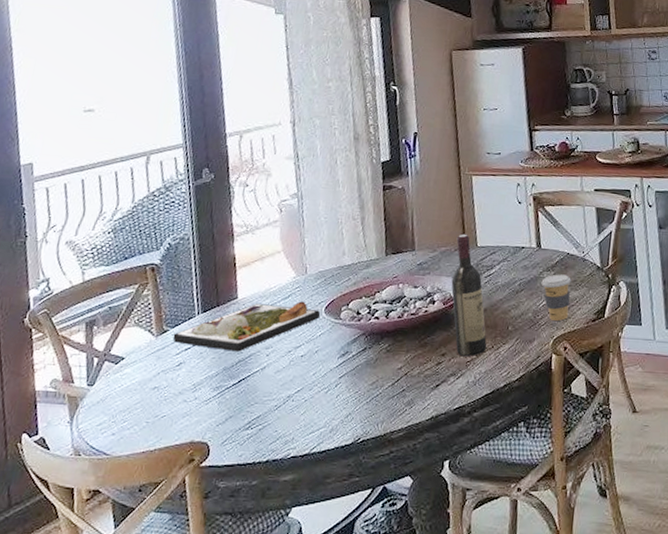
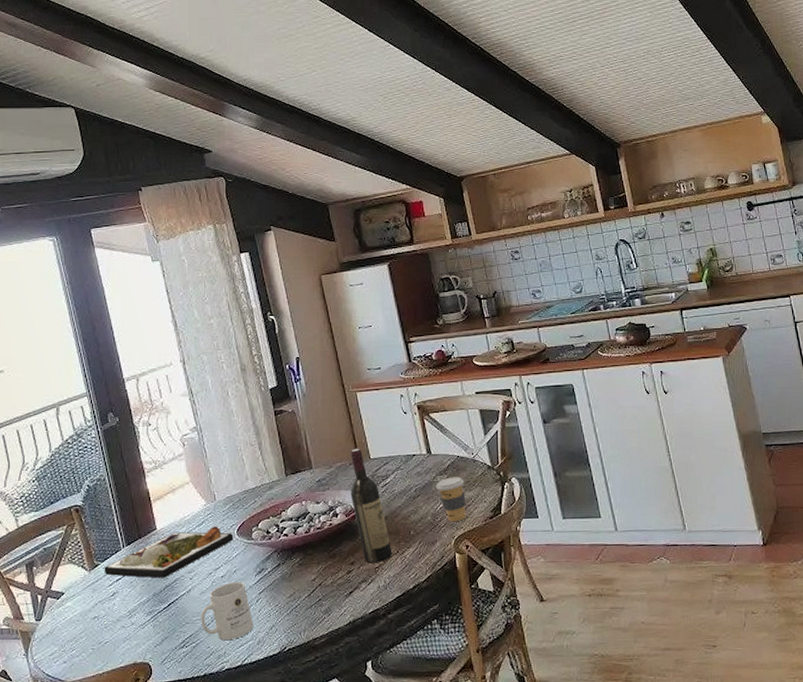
mug: none [271,363,329,426] -> present [201,582,254,641]

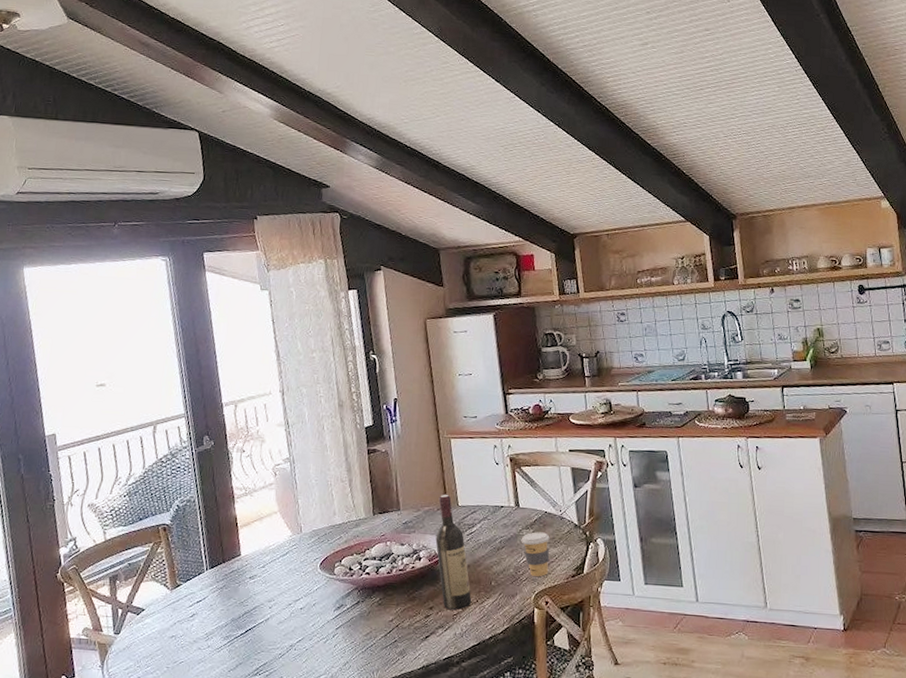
dinner plate: present [104,526,234,578] -> none [185,558,316,605]
mug: present [201,582,254,641] -> none [276,615,328,673]

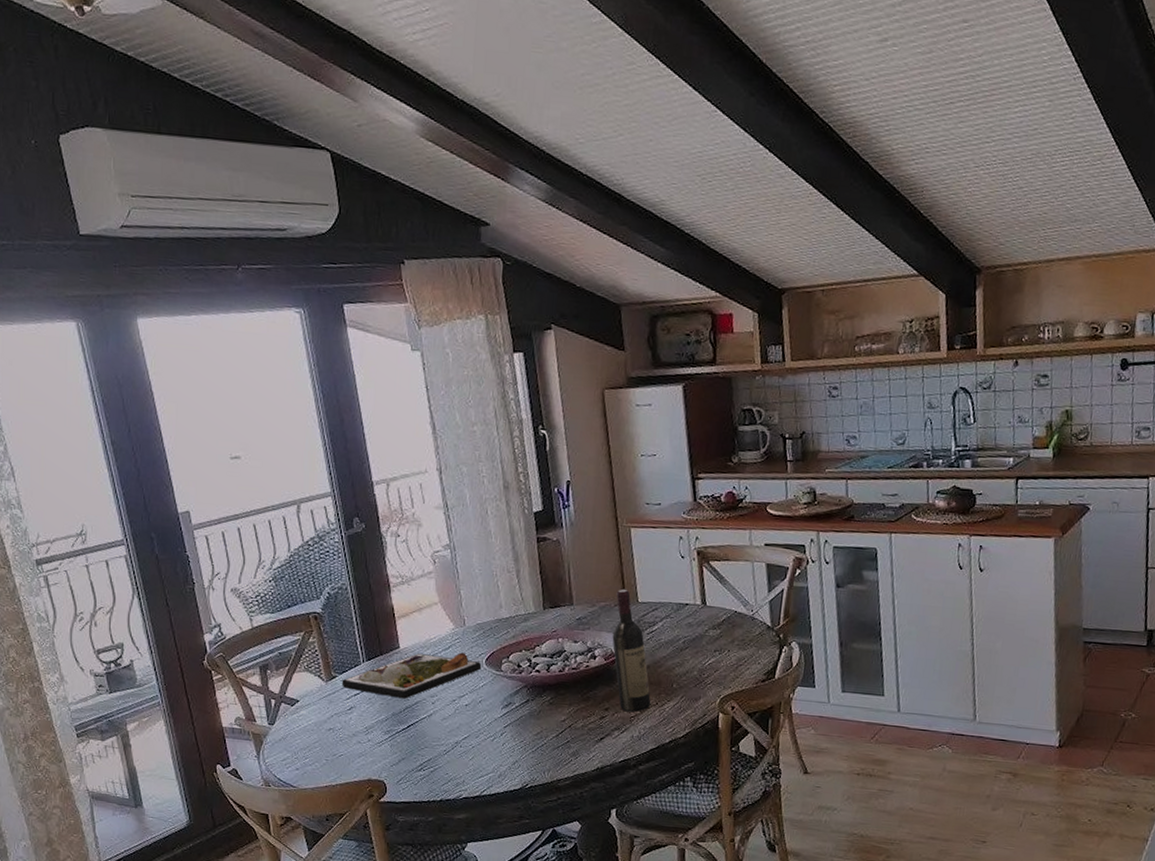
dinner plate: none [185,558,316,605] -> present [341,652,482,699]
coffee cup: present [521,532,550,576] -> none [706,632,739,680]

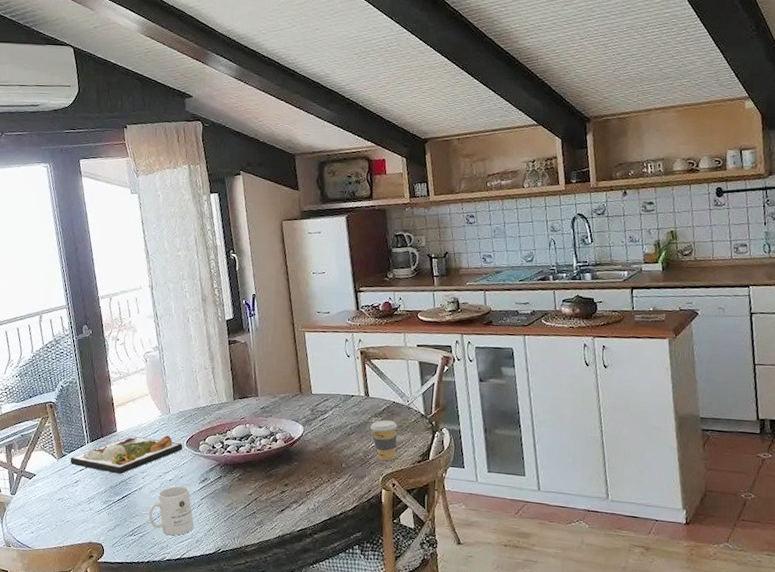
mug: none [440,712,496,770] -> present [148,486,194,536]
wine bottle: present [612,589,651,712] -> none [290,383,323,488]
coffee cup: none [706,632,739,680] -> present [370,420,398,461]

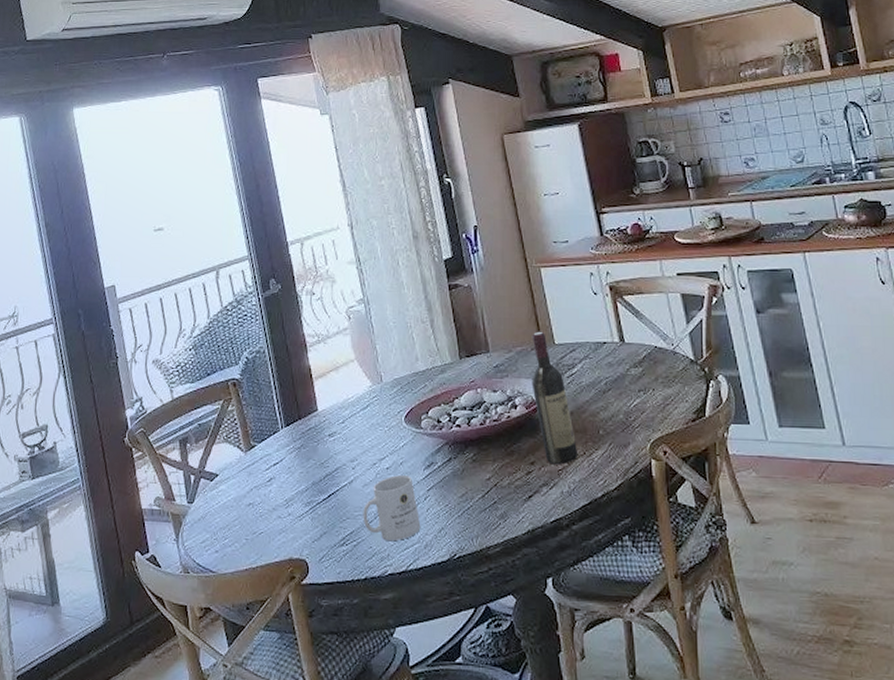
dinner plate: present [70,435,183,474] -> none [261,411,401,466]
wine bottle: none [290,383,323,488] -> present [532,332,577,465]
coffee cup: present [370,420,398,461] -> none [629,370,665,422]

